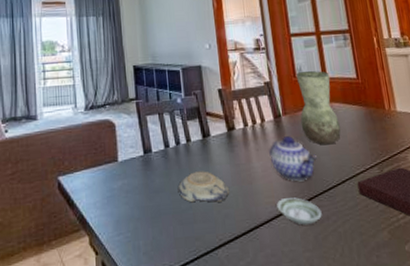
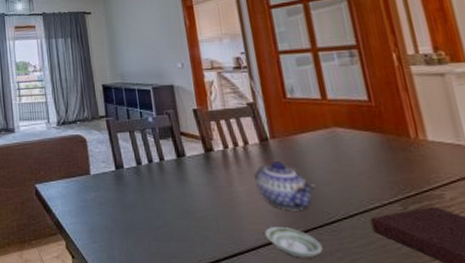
decorative bowl: present [177,171,230,203] -> none [151,190,209,223]
vase: present [296,70,341,145] -> none [287,91,347,174]

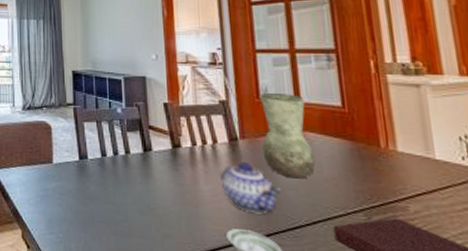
vase: none [287,91,347,174] -> present [260,92,316,179]

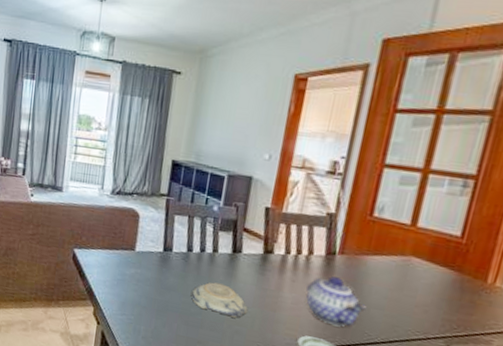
decorative bowl: none [113,185,171,220] -> present [190,282,248,318]
vase: present [260,92,316,179] -> none [358,211,422,301]

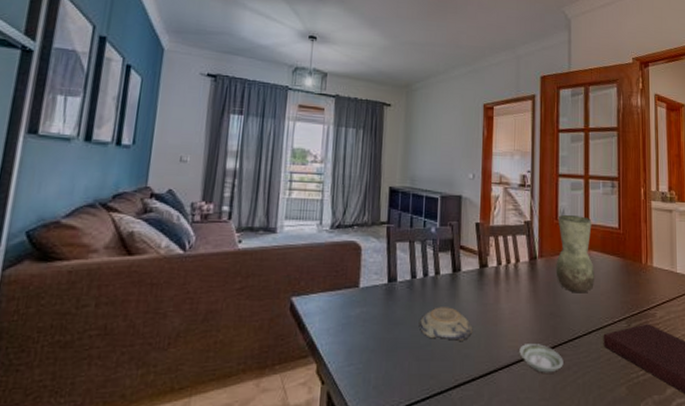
teapot: present [306,276,367,327] -> none [519,280,568,328]
vase: none [358,211,422,301] -> present [556,214,595,293]

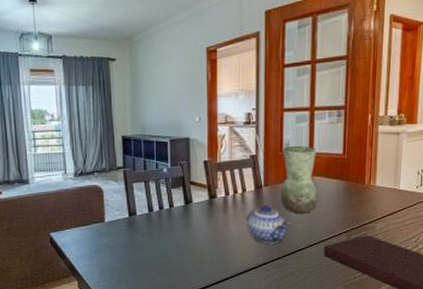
decorative bowl: present [419,307,473,341] -> none [158,232,206,258]
teapot: none [519,280,568,328] -> present [246,205,291,244]
saucer: present [519,344,564,373] -> none [247,257,287,279]

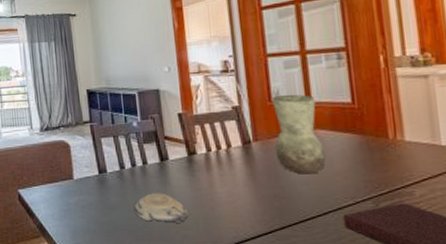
decorative bowl: none [158,232,206,258] -> present [133,193,189,223]
teapot: present [246,205,291,244] -> none [235,163,294,210]

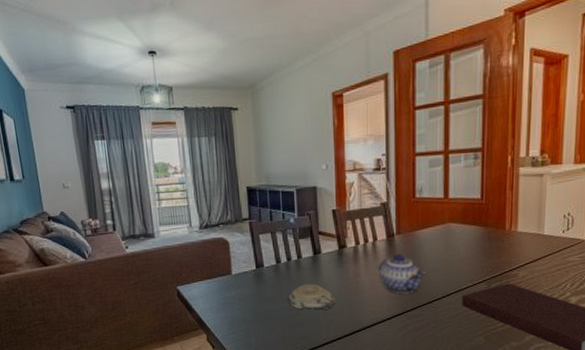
teapot: none [235,163,294,210] -> present [378,254,426,294]
vase: present [272,94,327,174] -> none [414,191,455,263]

